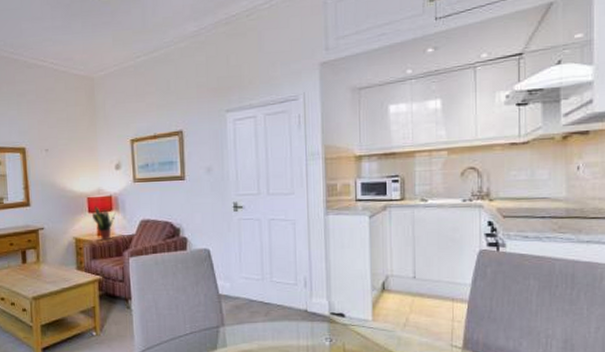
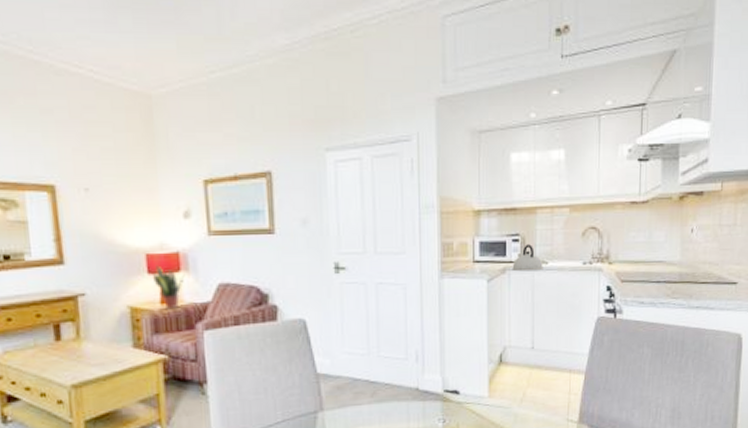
kettle: none [392,184,423,209] -> present [512,244,543,272]

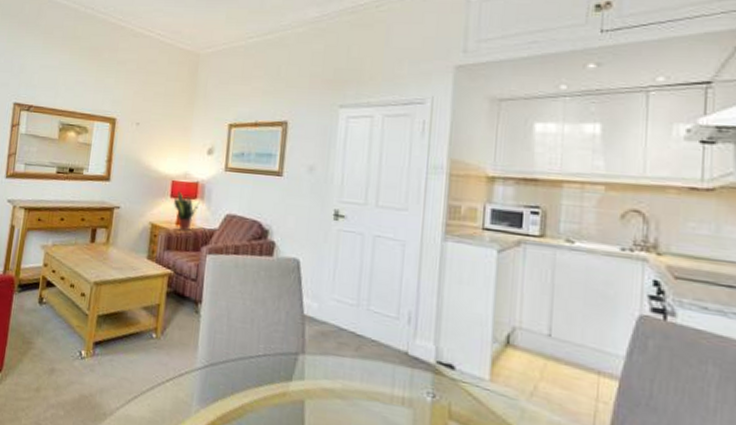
kettle: present [512,244,543,272] -> none [528,219,568,250]

